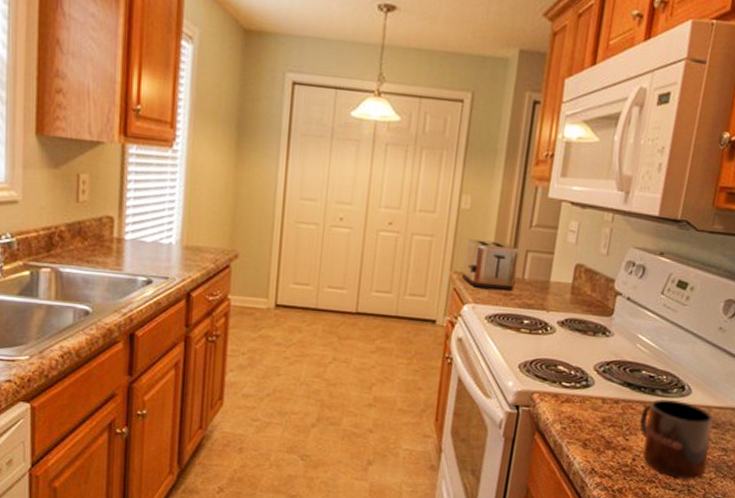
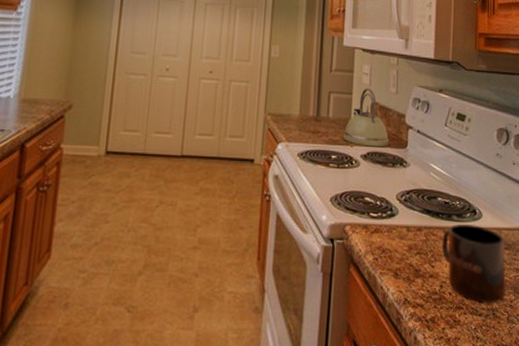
toaster: present [461,239,520,291] -> none [274,83,323,129]
kettle: none [538,247,594,315] -> present [342,88,391,148]

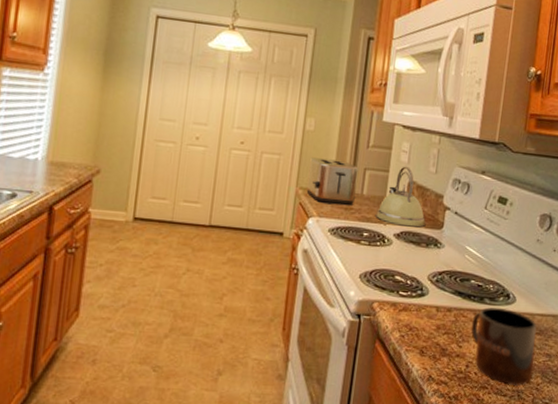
toaster: none [274,83,323,129] -> present [306,157,359,205]

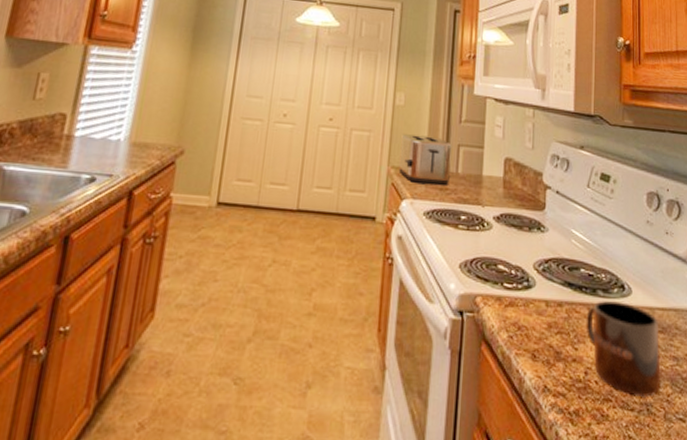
kettle: present [376,166,426,228] -> none [473,141,527,209]

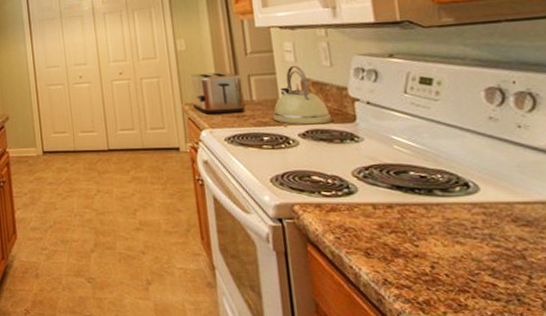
kettle: none [473,141,527,209] -> present [272,65,334,125]
mug: present [586,301,661,396] -> none [423,199,533,287]

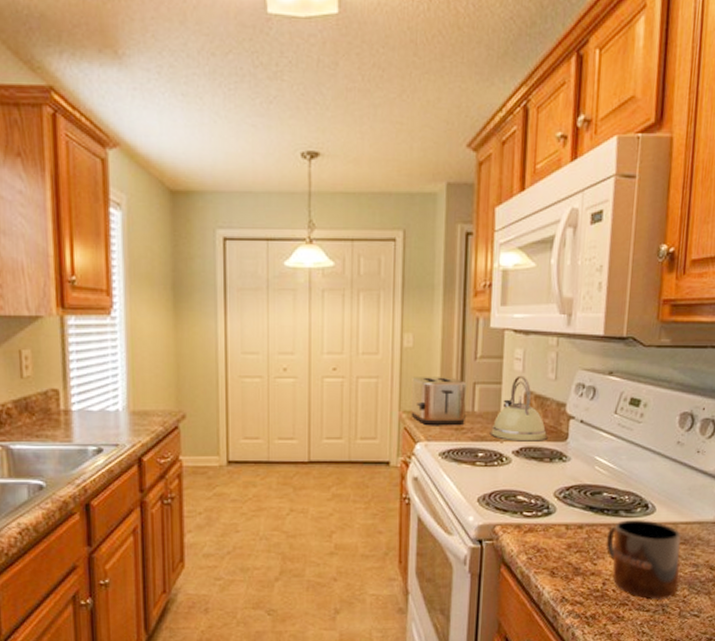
mug: none [423,199,533,287] -> present [606,520,681,599]

